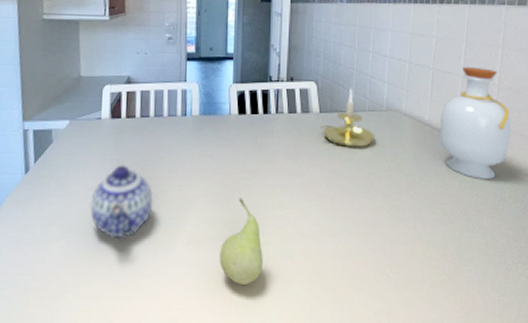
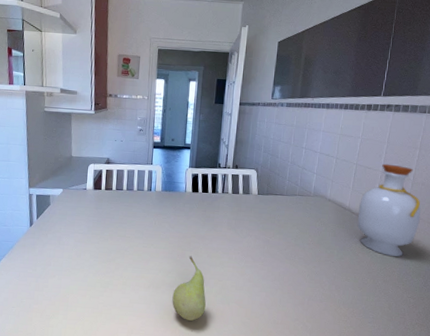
teapot: present [90,165,153,239] -> none [77,225,124,279]
candle holder: present [319,88,376,148] -> none [257,176,303,225]

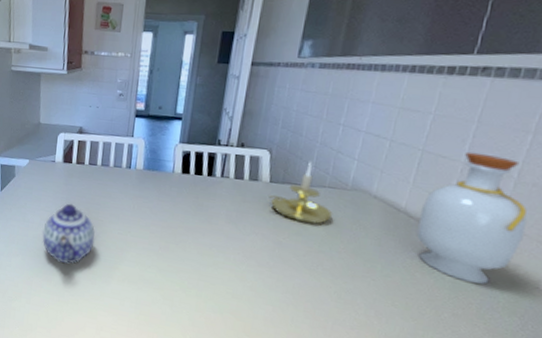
teapot: none [77,225,124,279] -> present [42,203,96,264]
fruit: present [172,256,206,321] -> none [150,250,193,327]
candle holder: none [257,176,303,225] -> present [267,161,333,225]

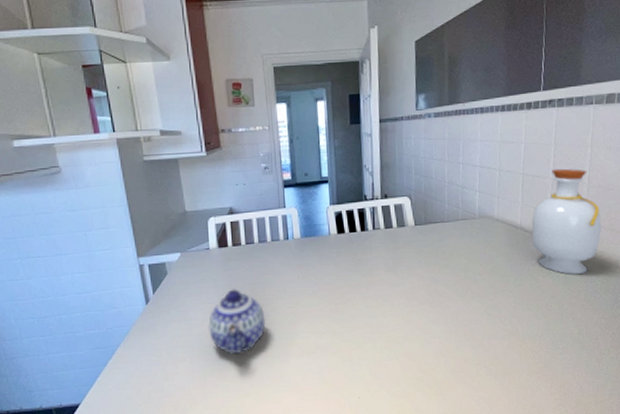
candle holder: present [267,161,333,225] -> none [415,199,470,256]

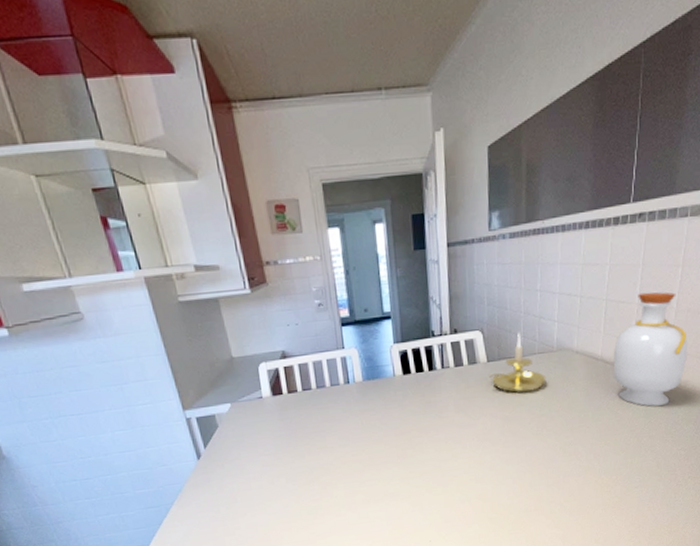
teapot: present [208,289,266,355] -> none [267,439,330,506]
candle holder: none [415,199,470,256] -> present [488,332,547,394]

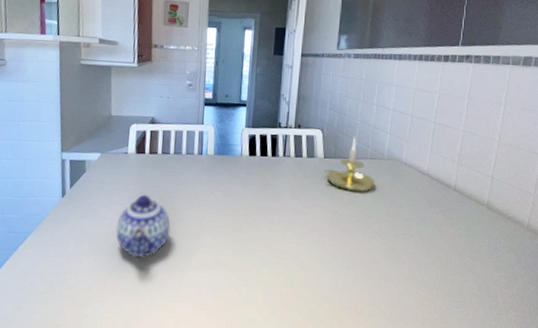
teapot: none [267,439,330,506] -> present [116,194,171,258]
bottle: present [613,292,687,407] -> none [438,121,509,229]

